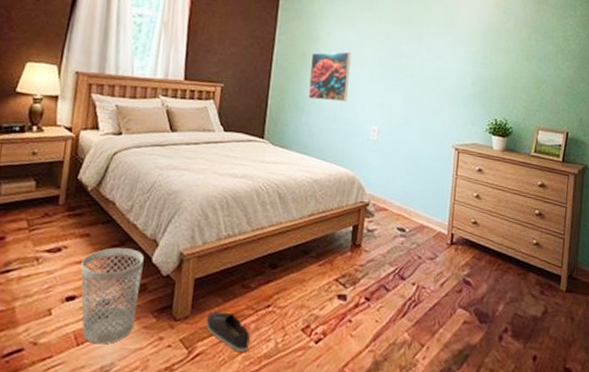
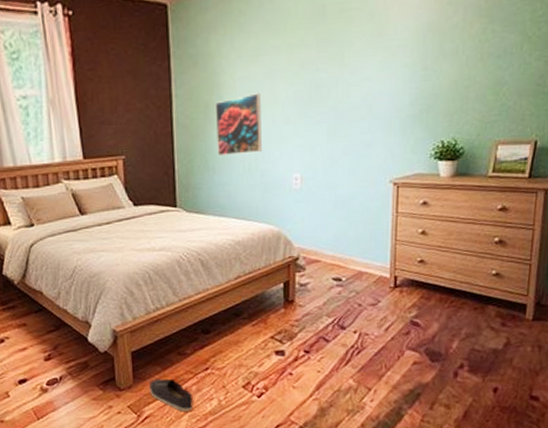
wastebasket: present [80,247,144,345] -> none [24,332,84,417]

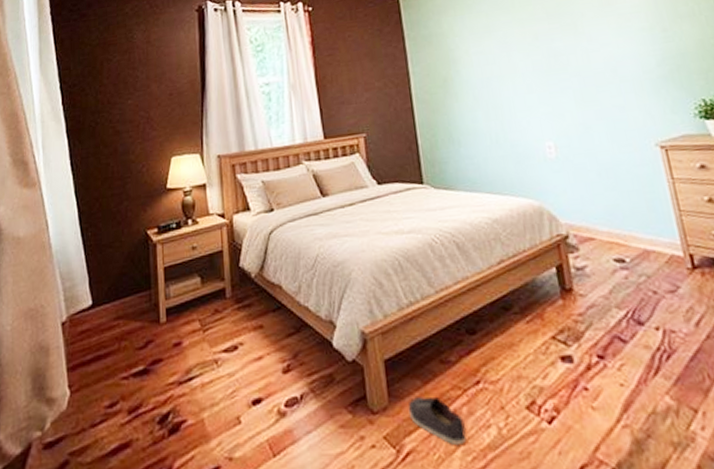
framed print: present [215,93,263,155] -> none [452,65,509,128]

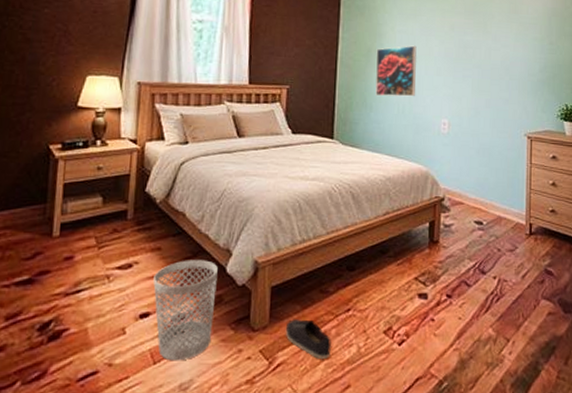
wastebasket: none [260,335,329,453] -> present [153,260,218,361]
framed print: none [452,65,509,128] -> present [375,45,417,97]

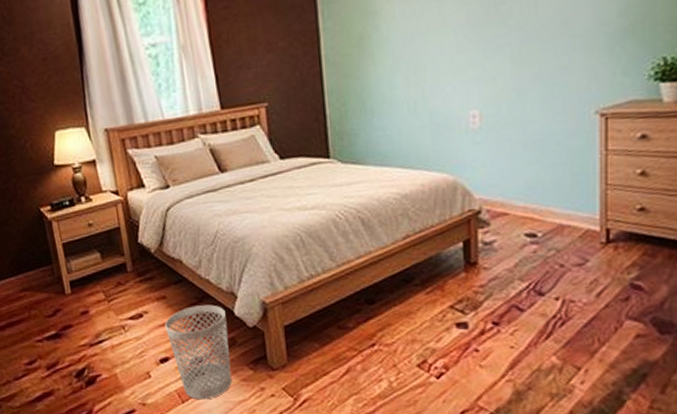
shoe: present [285,319,332,359] -> none [305,356,360,394]
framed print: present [375,45,417,97] -> none [370,17,431,95]

